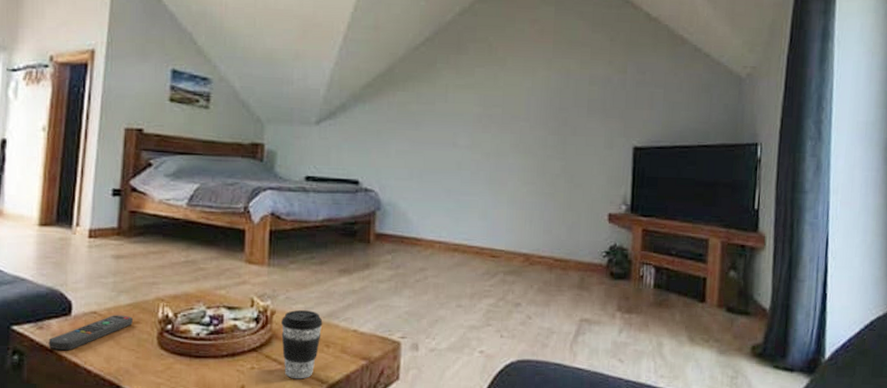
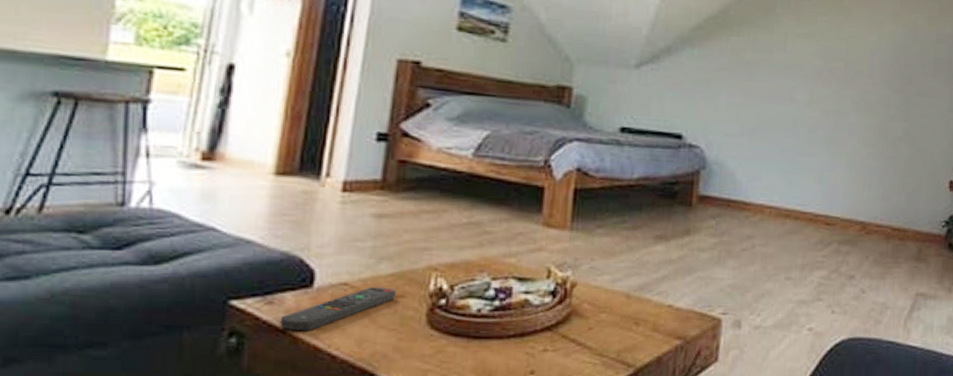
coffee cup: present [280,310,323,379] -> none [582,282,633,363]

